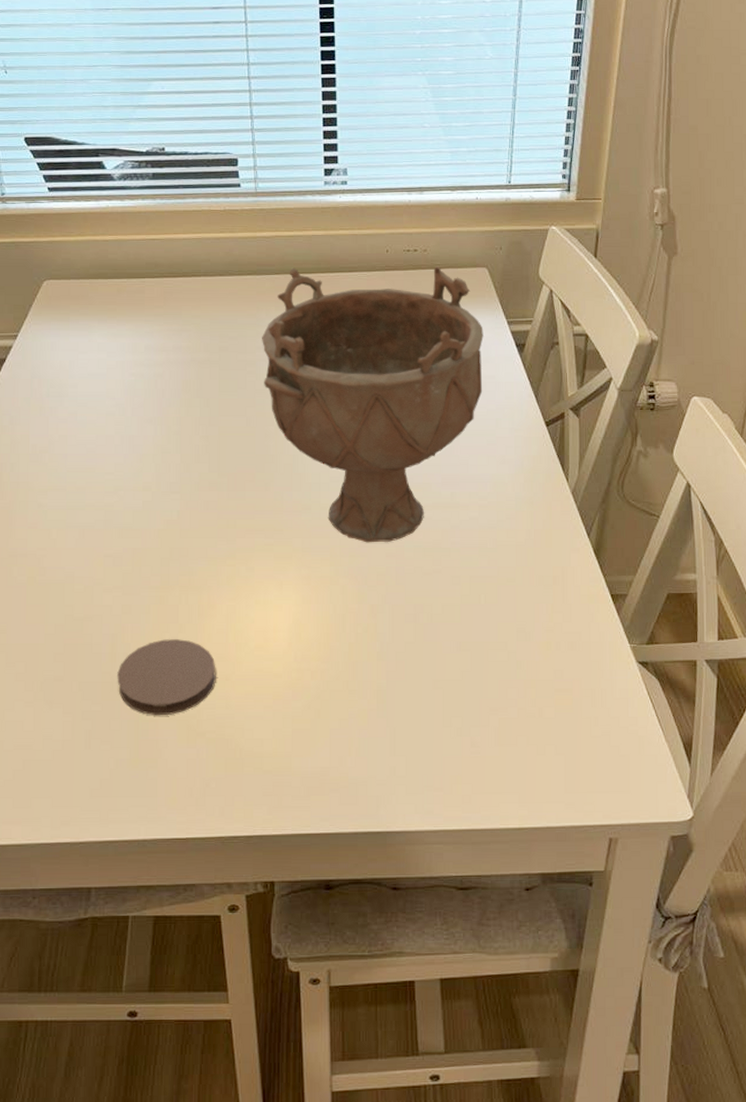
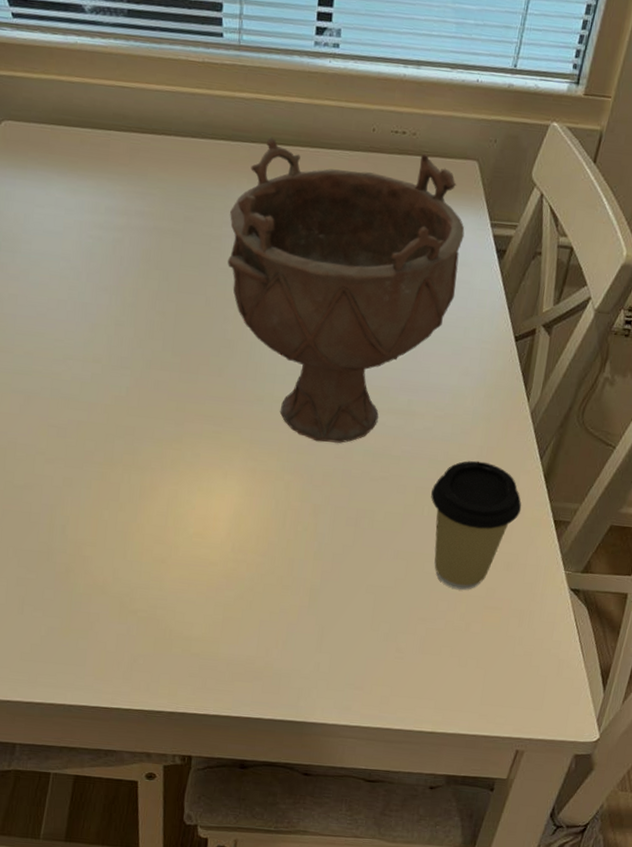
coaster: present [117,639,216,716] -> none [53,516,153,591]
coffee cup: none [486,544,577,675] -> present [431,460,522,590]

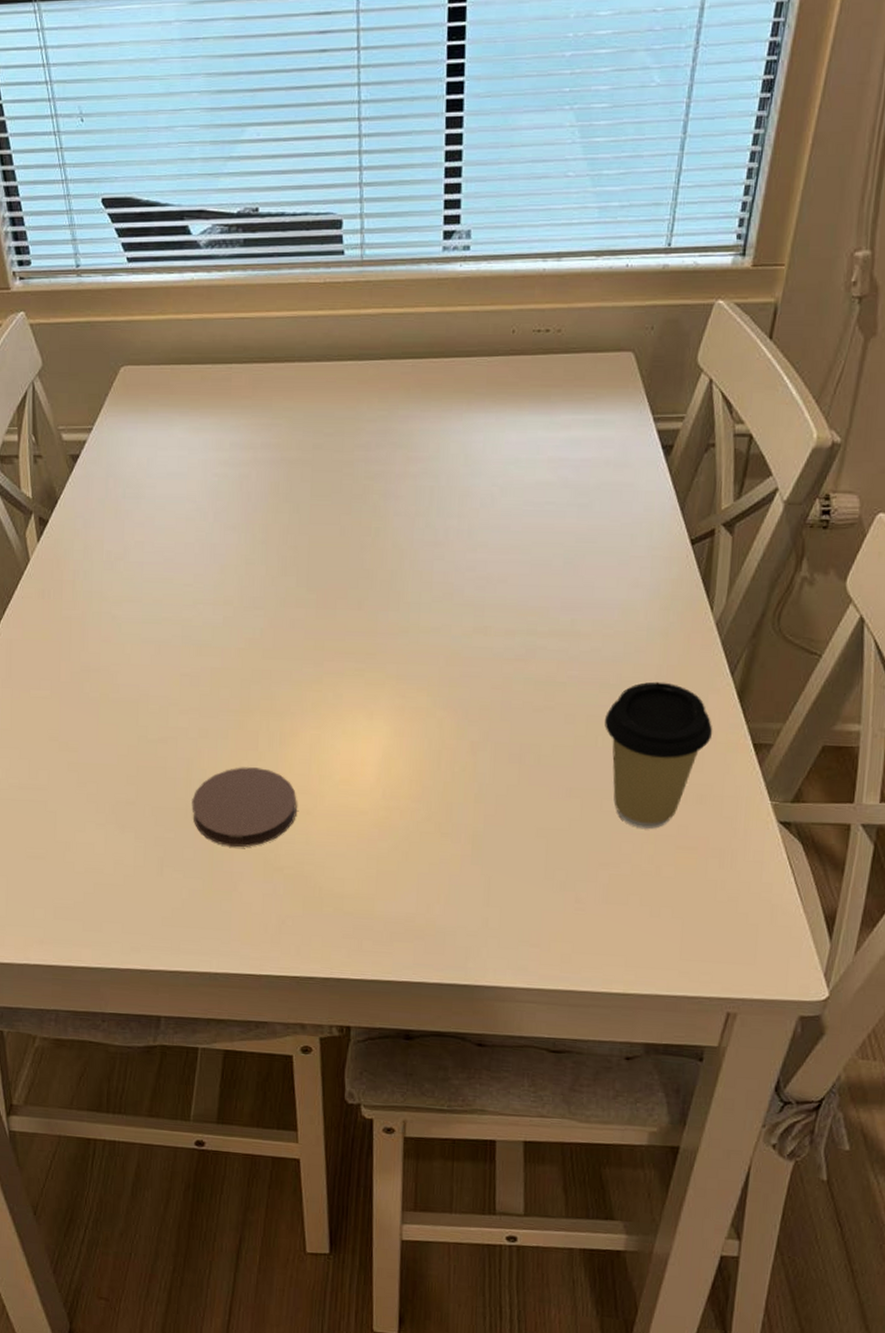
coaster: none [53,516,153,591] -> present [191,767,297,847]
decorative bowl: present [227,138,465,443] -> none [361,349,624,673]

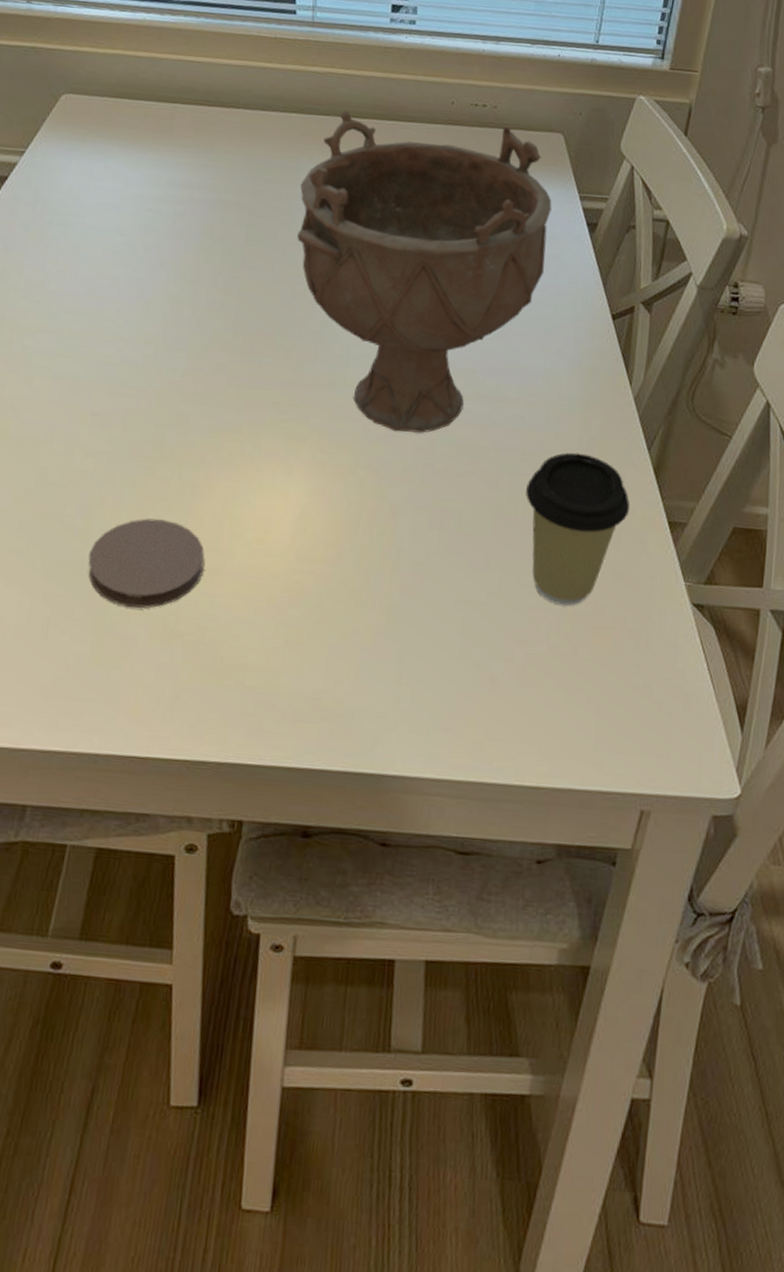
decorative bowl: none [361,349,624,673] -> present [297,111,552,433]

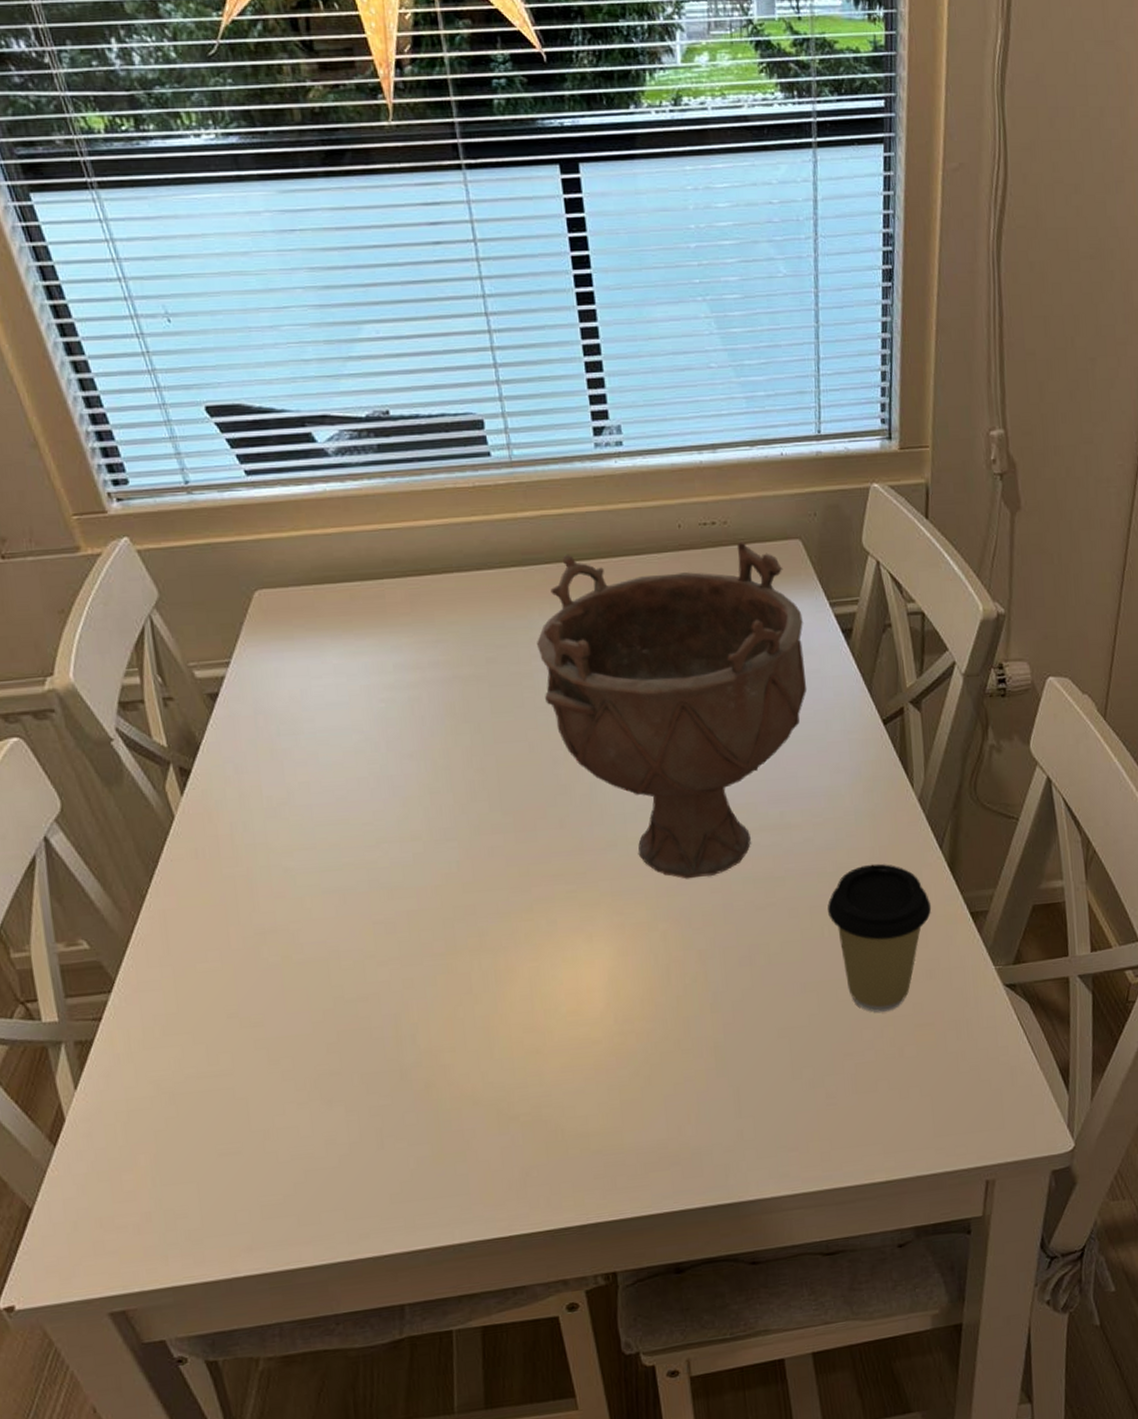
coaster: present [88,518,204,609] -> none [405,1011,525,1103]

